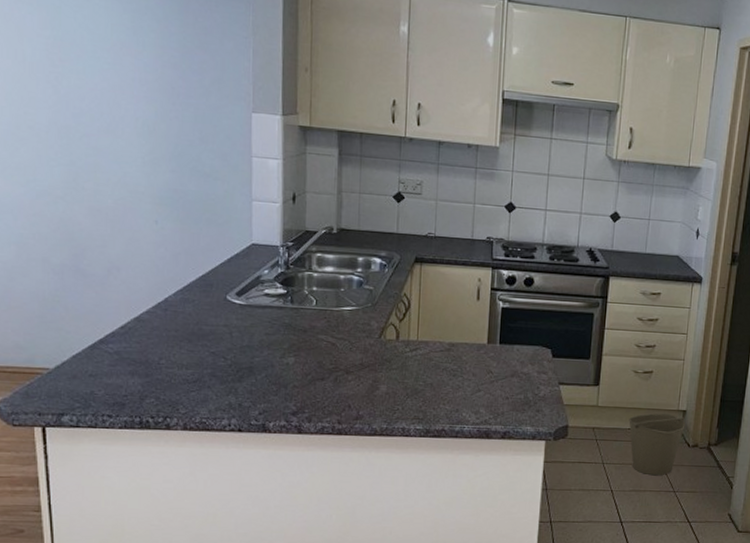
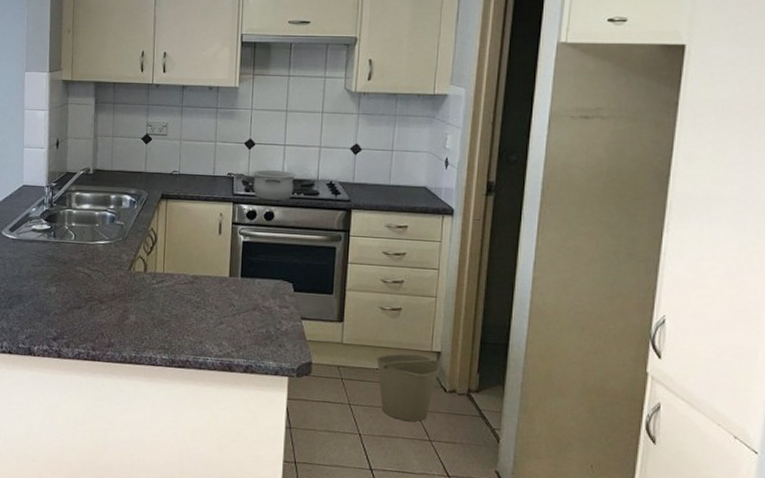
cooking pot: none [512,235,557,267] -> present [252,170,296,201]

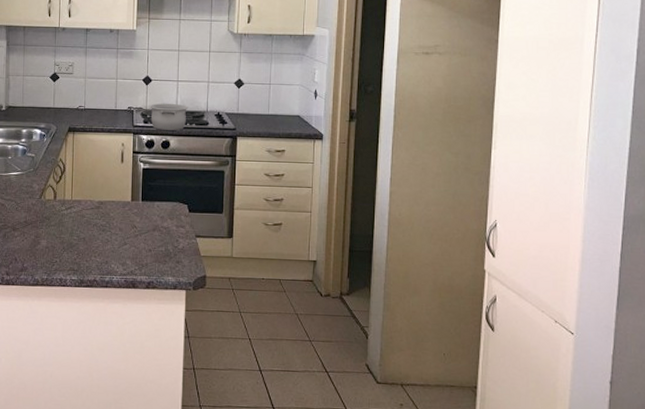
bucket: present [376,353,441,422] -> none [262,263,317,325]

